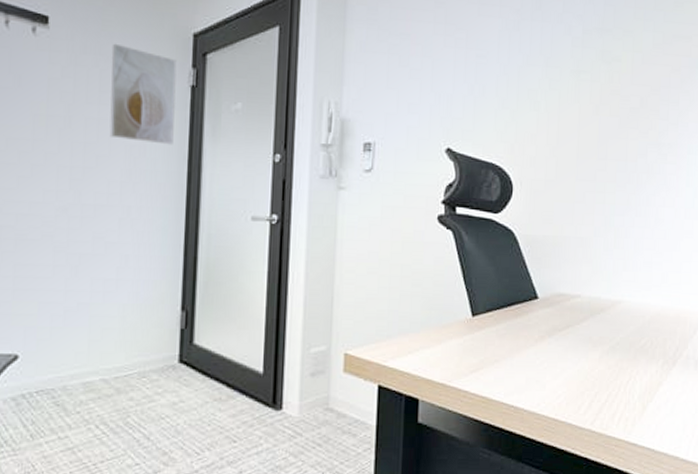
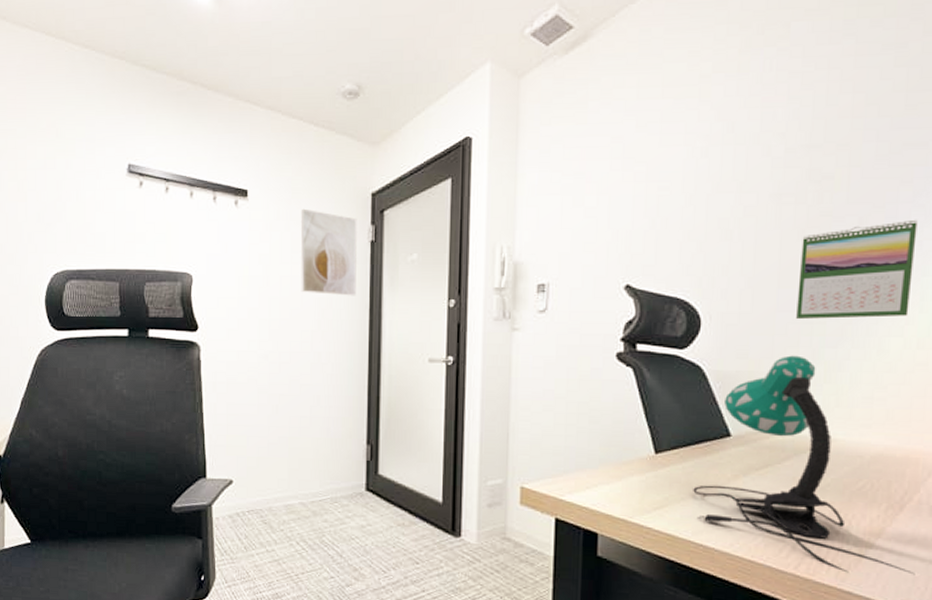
desk lamp: none [505,222,685,426] -> present [693,355,915,575]
calendar: none [592,103,684,189] -> present [796,219,918,320]

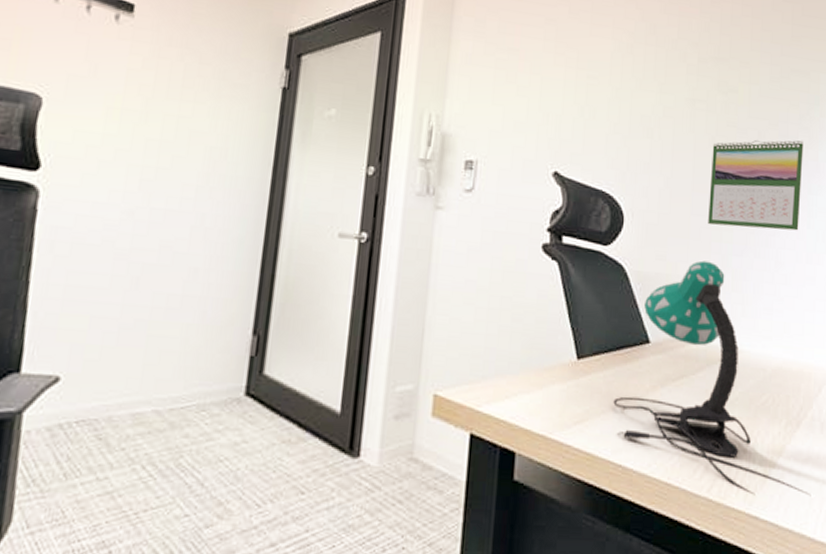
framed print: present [300,208,357,296] -> none [188,37,269,150]

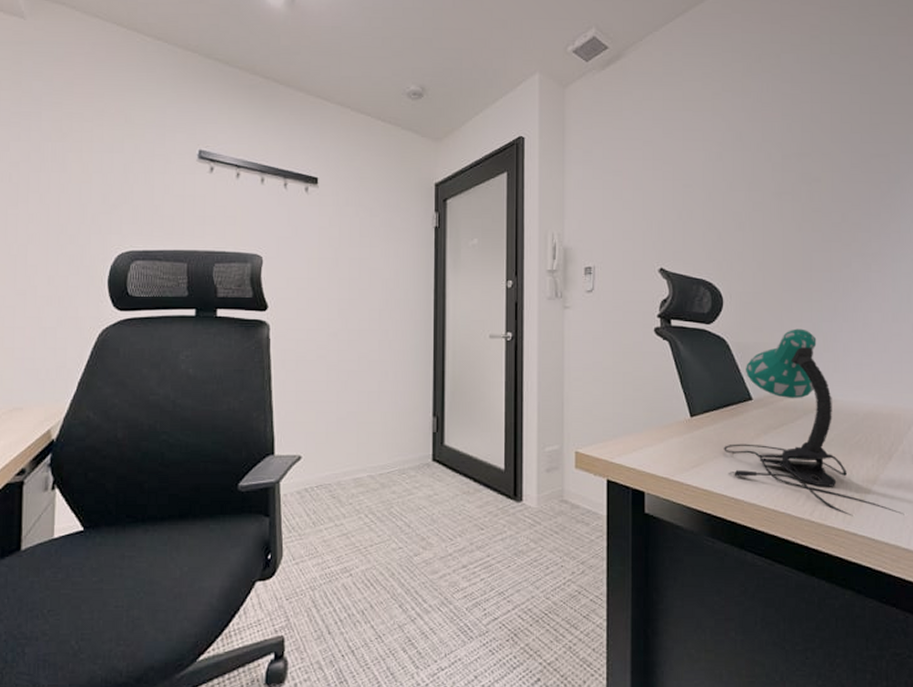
calendar: present [708,139,804,231] -> none [799,216,886,298]

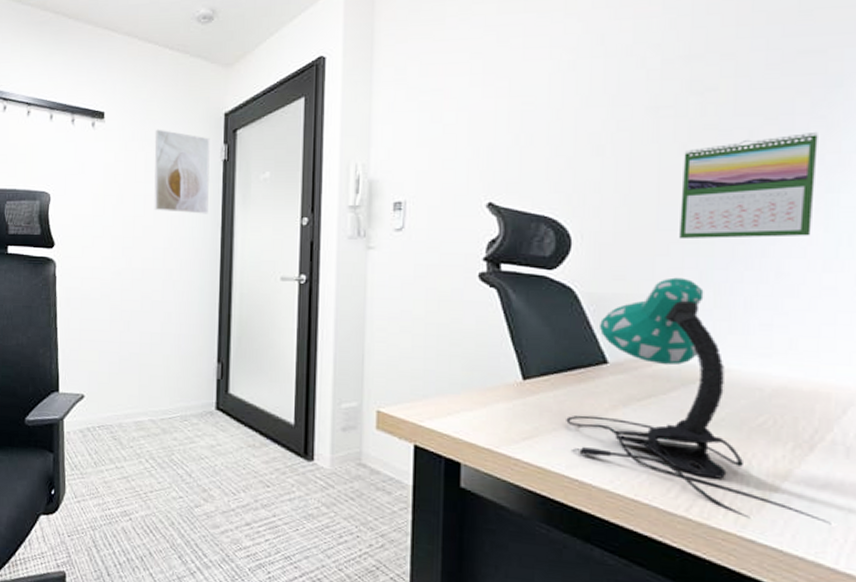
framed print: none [368,196,422,277] -> present [154,129,210,214]
calendar: none [799,216,886,298] -> present [680,131,818,240]

